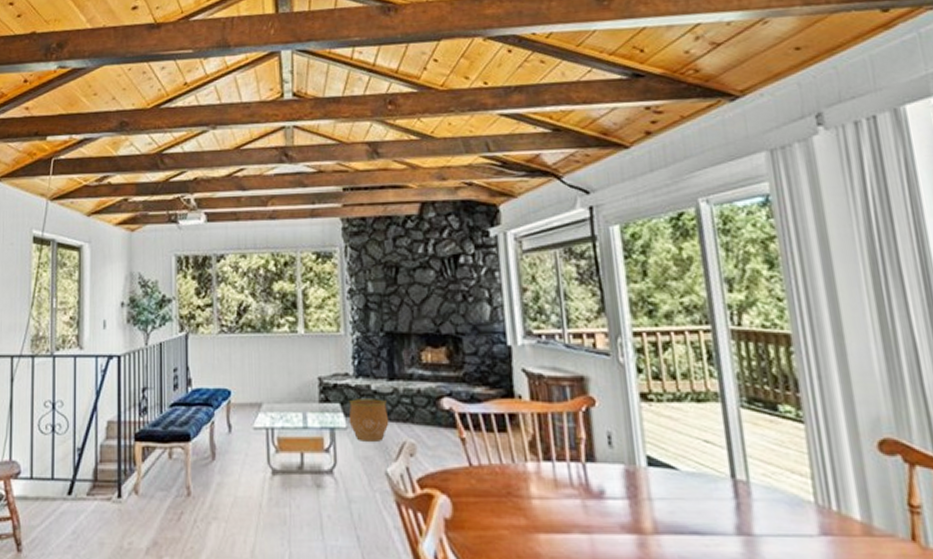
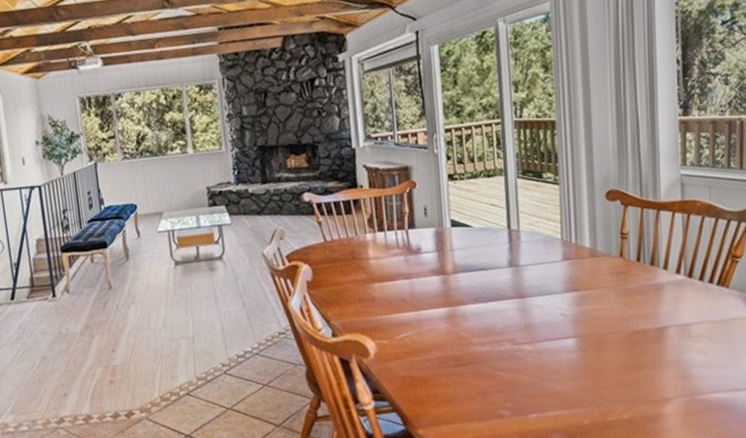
basket: present [348,399,389,443] -> none [232,199,264,234]

